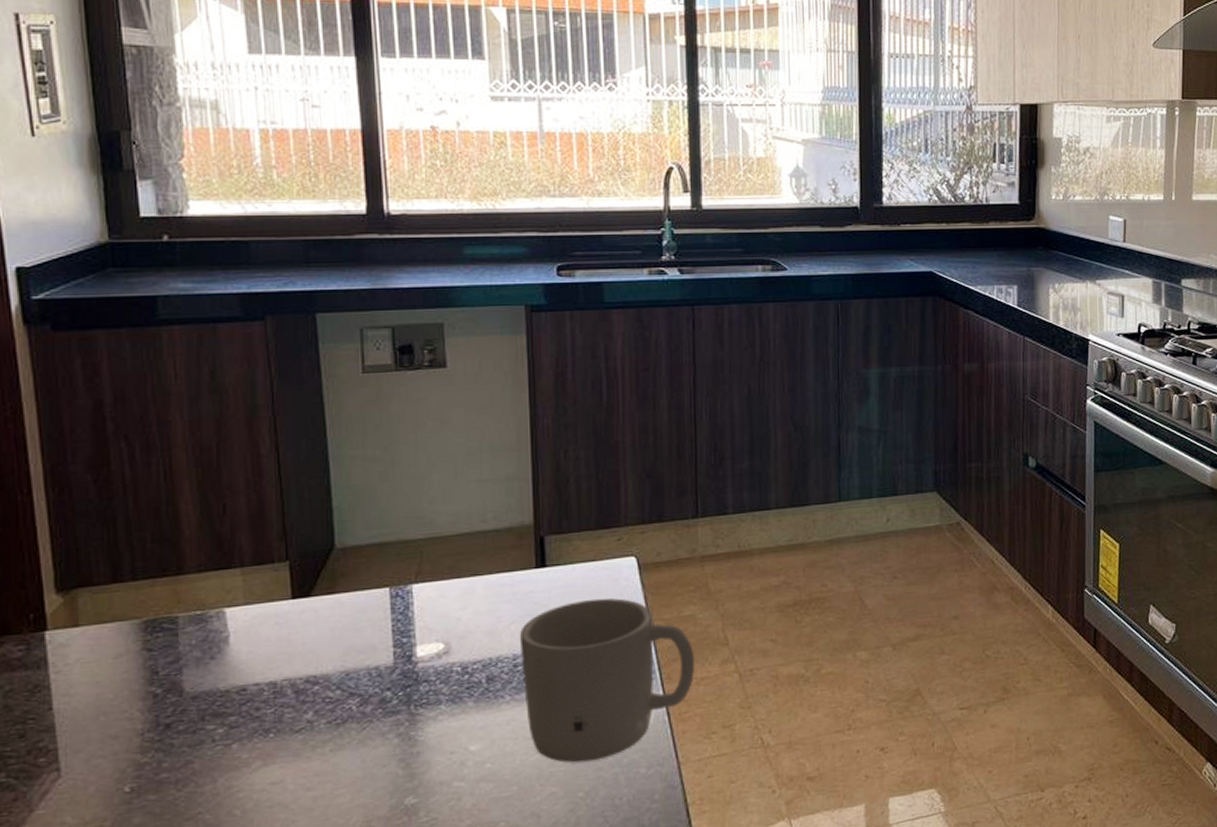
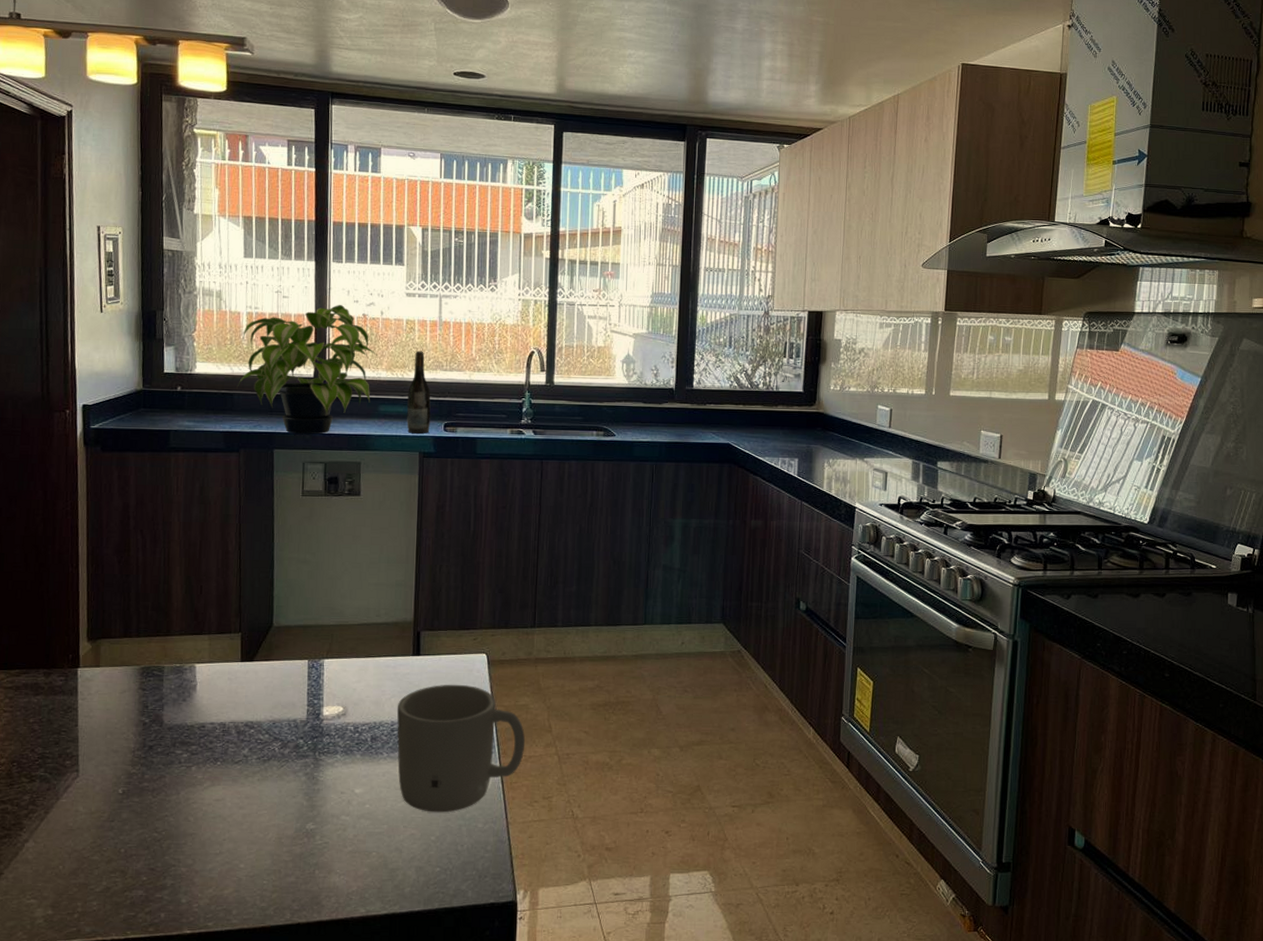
plant: none [253,115,456,291] -> present [236,305,377,434]
wine bottle: none [503,172,538,281] -> present [407,351,431,433]

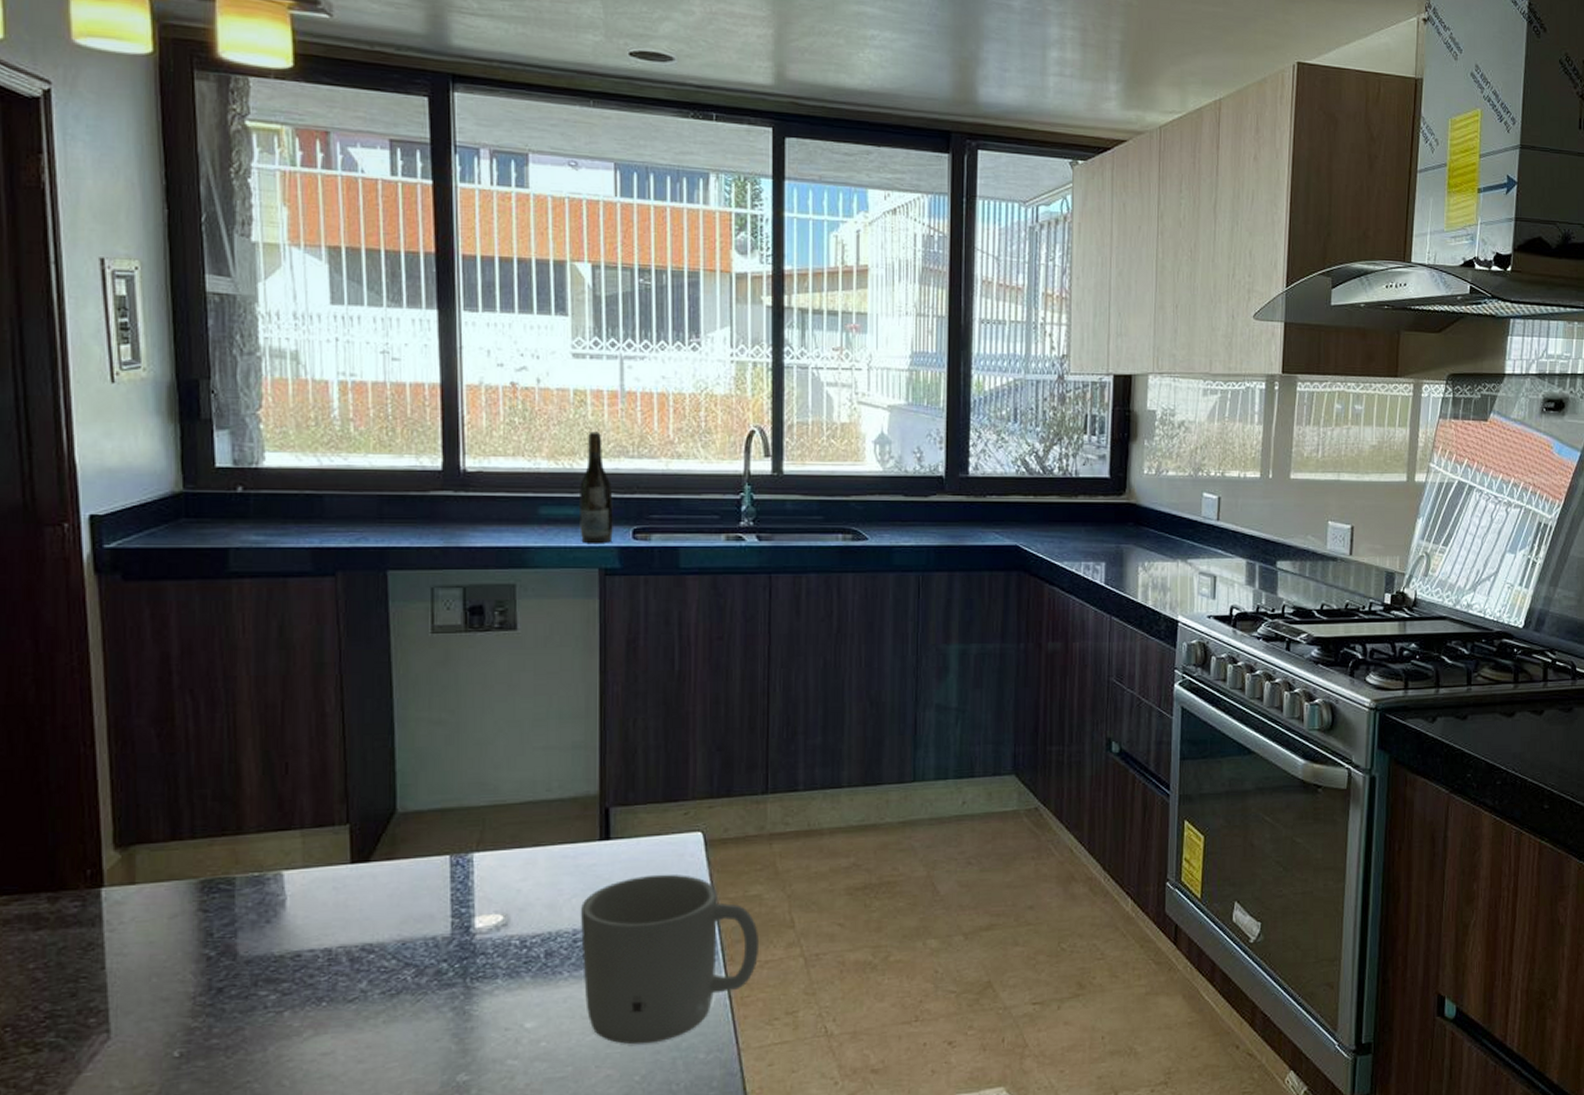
plant: present [236,305,377,434] -> none [327,370,534,548]

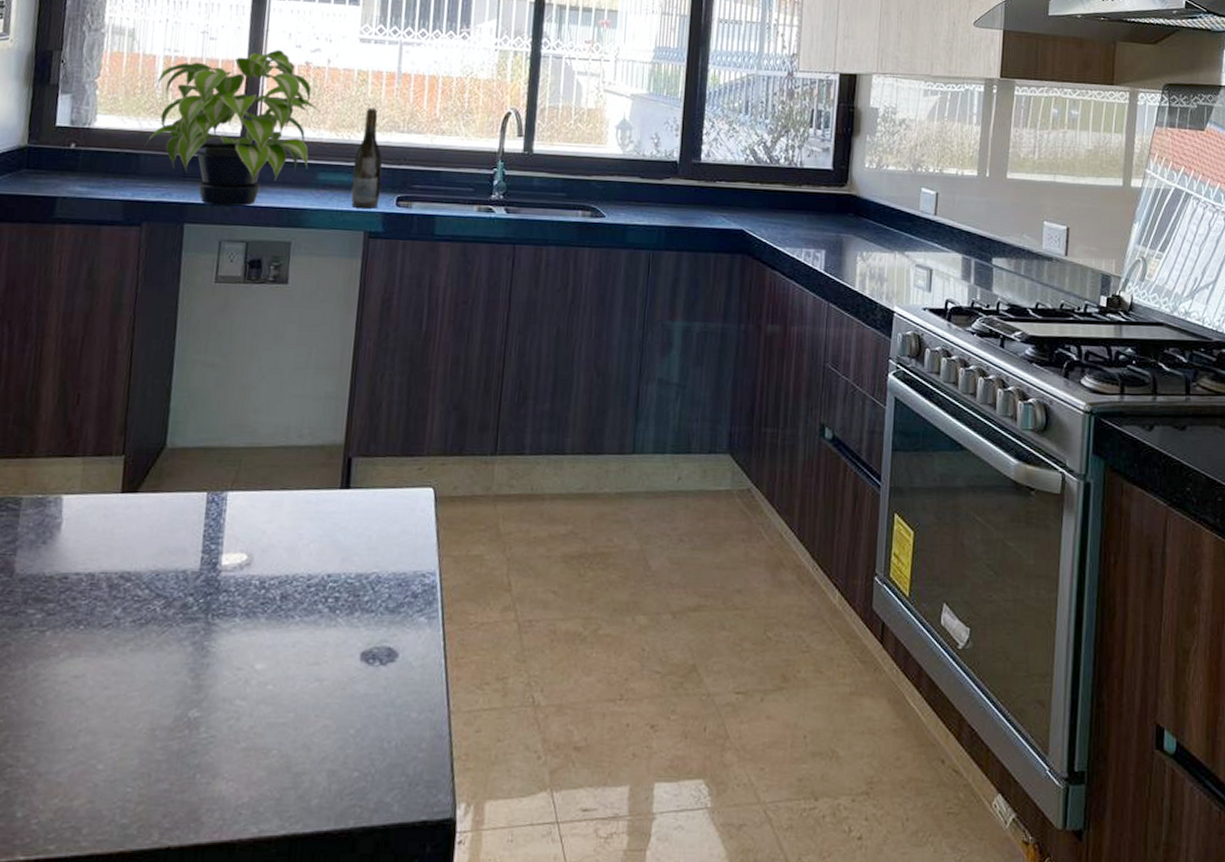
plant: none [327,370,534,548] -> present [144,50,320,206]
mug: present [580,874,760,1045] -> none [312,526,478,697]

